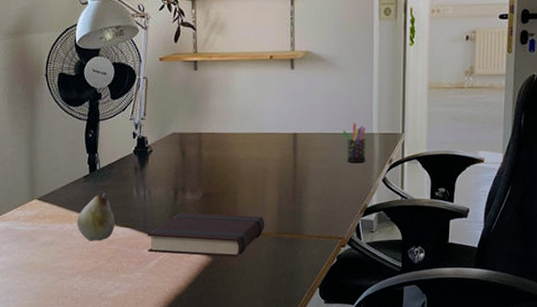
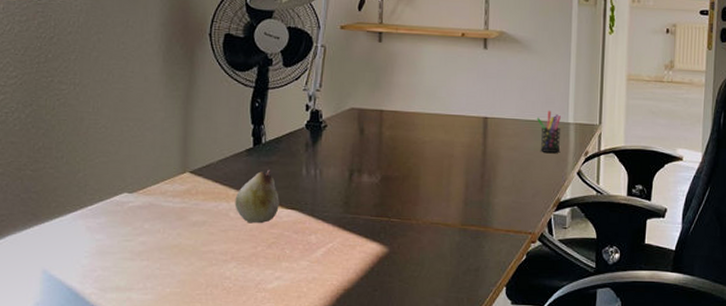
book: present [148,213,265,257] -> none [316,196,449,249]

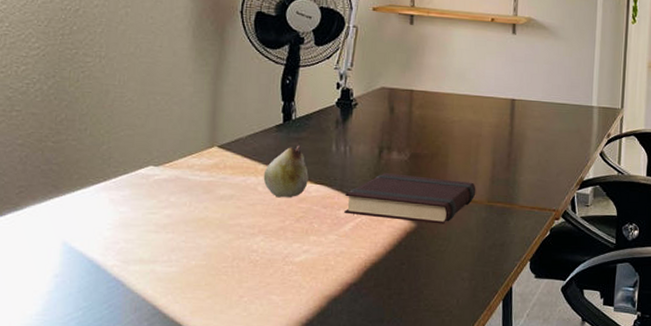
book: none [316,196,449,249] -> present [344,173,476,224]
pen holder: present [536,110,561,153] -> none [561,94,586,134]

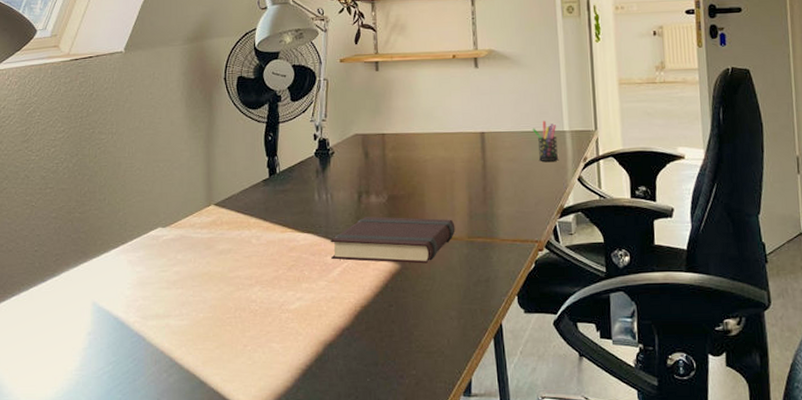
fruit: present [263,145,309,198] -> none [256,197,296,249]
pen holder: none [561,94,586,134] -> present [532,120,559,161]

